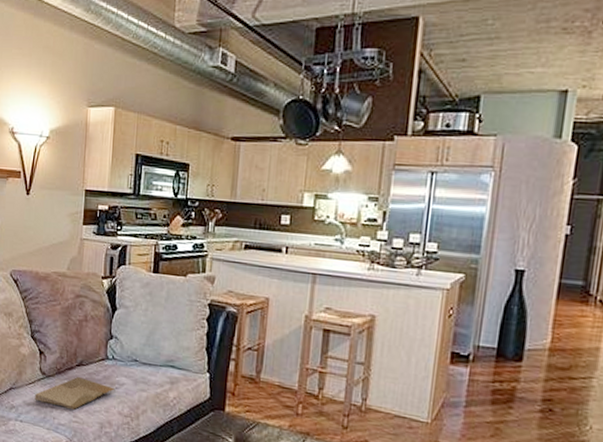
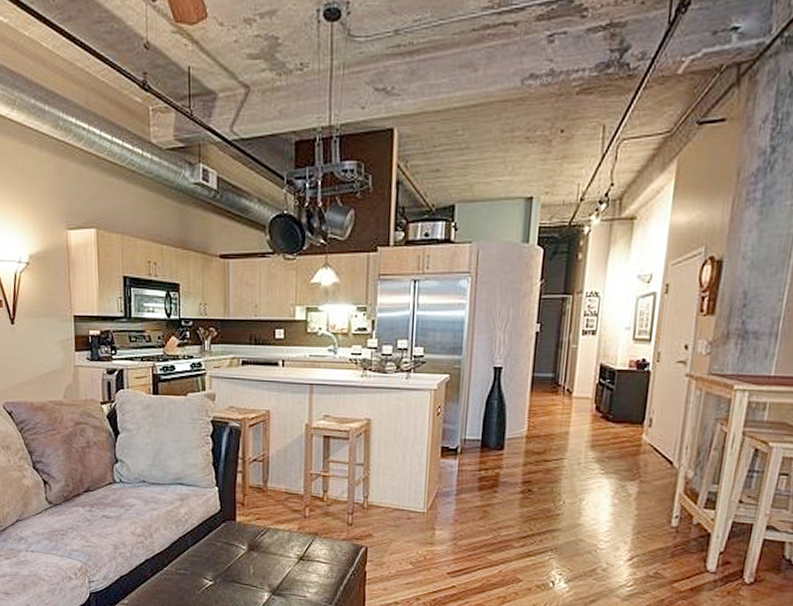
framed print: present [35,376,115,410] -> none [43,502,126,534]

